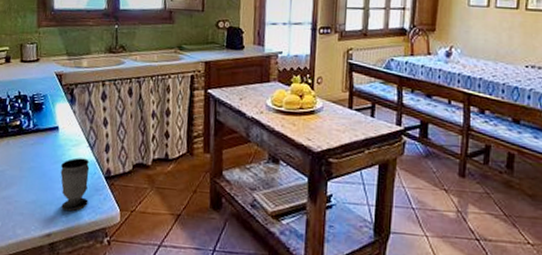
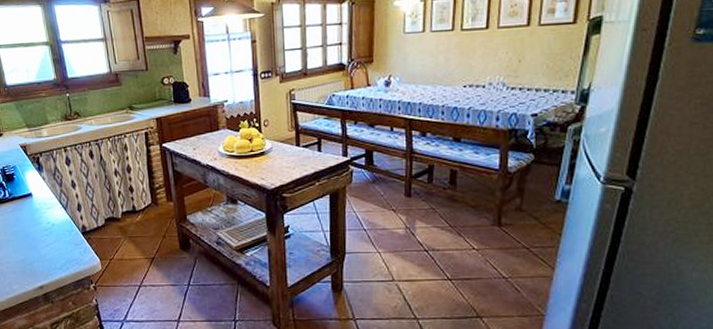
cup: present [60,157,90,212] -> none [41,218,71,266]

